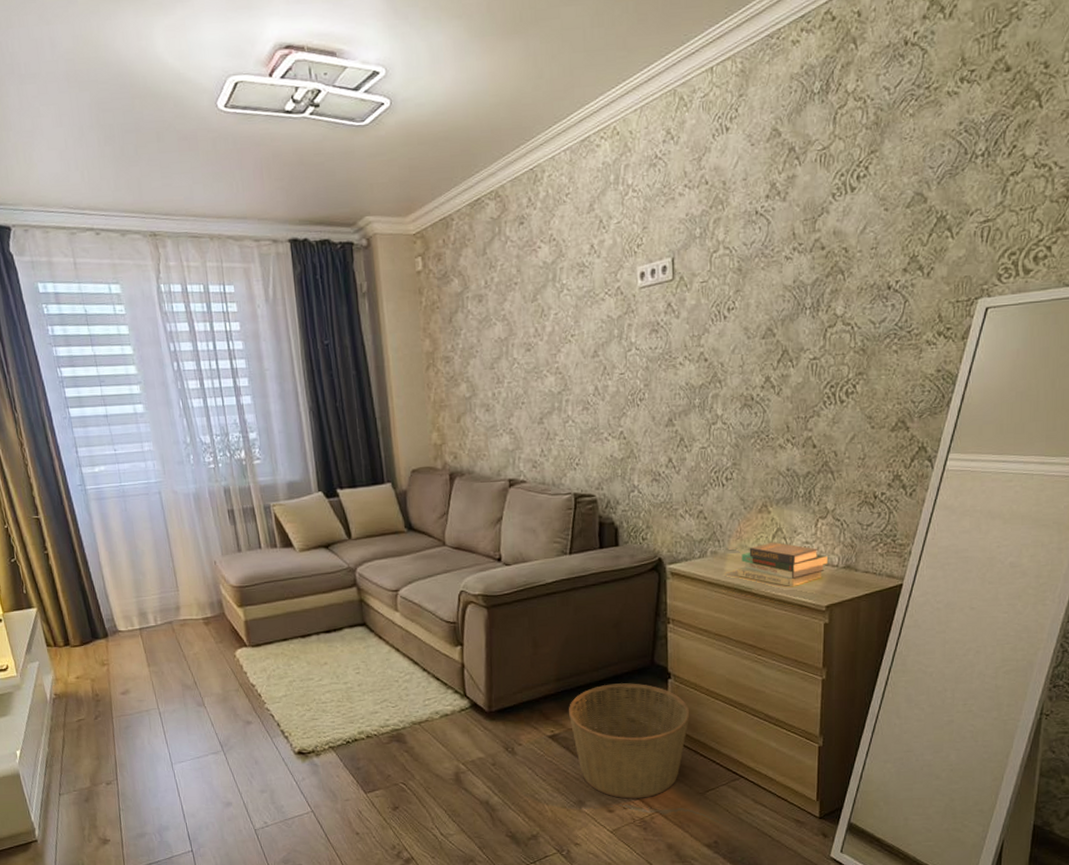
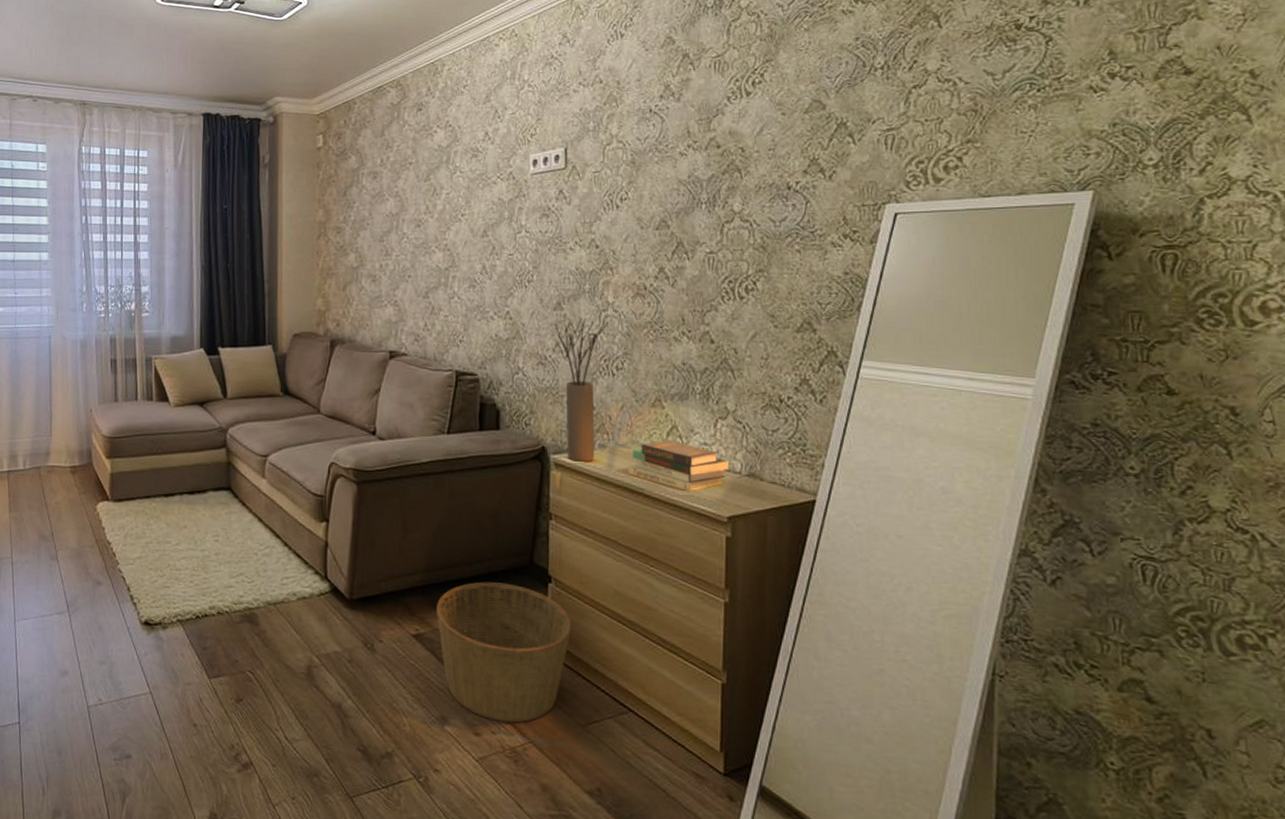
vase: none [667,427,718,570] -> present [554,314,608,463]

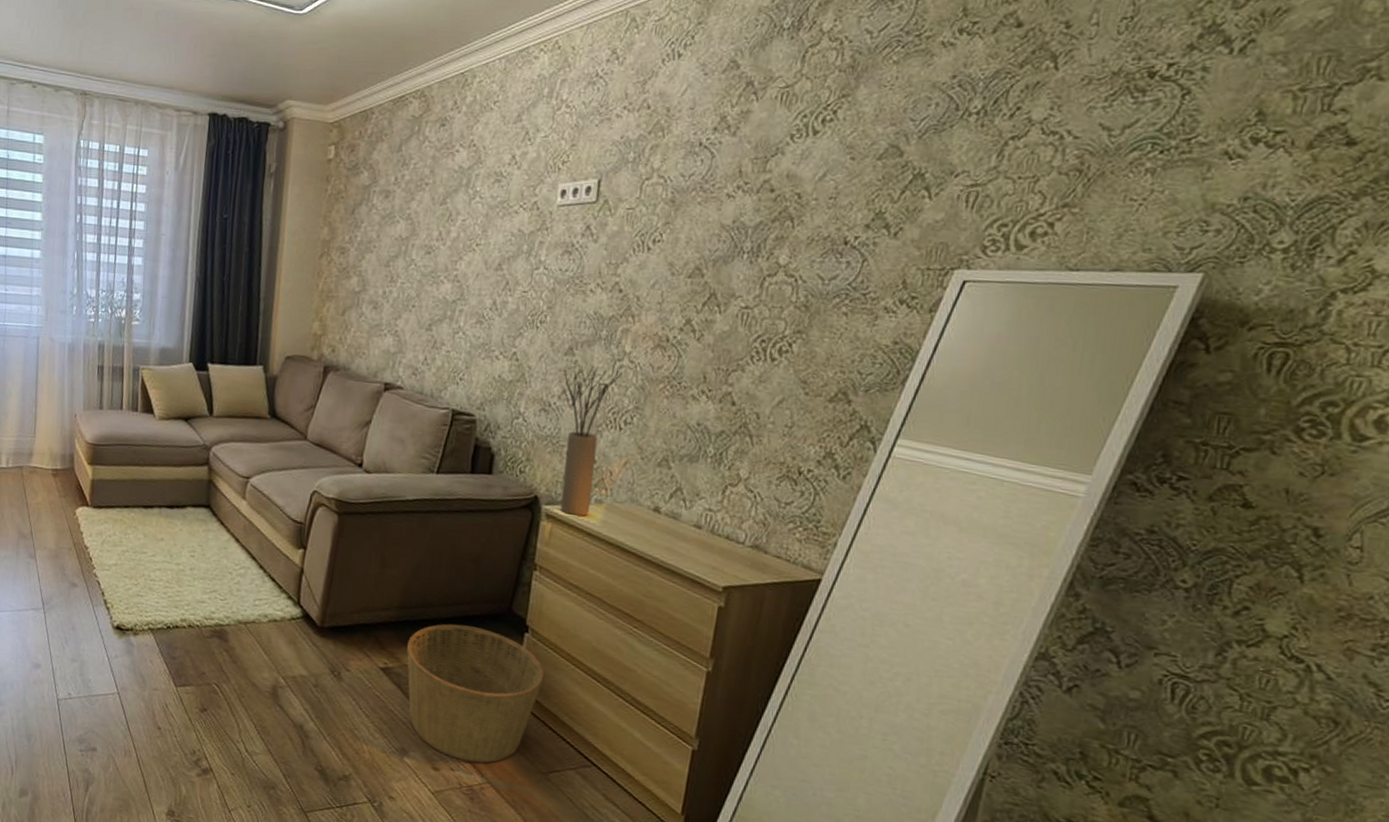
books: present [627,439,729,492] -> none [622,501,733,558]

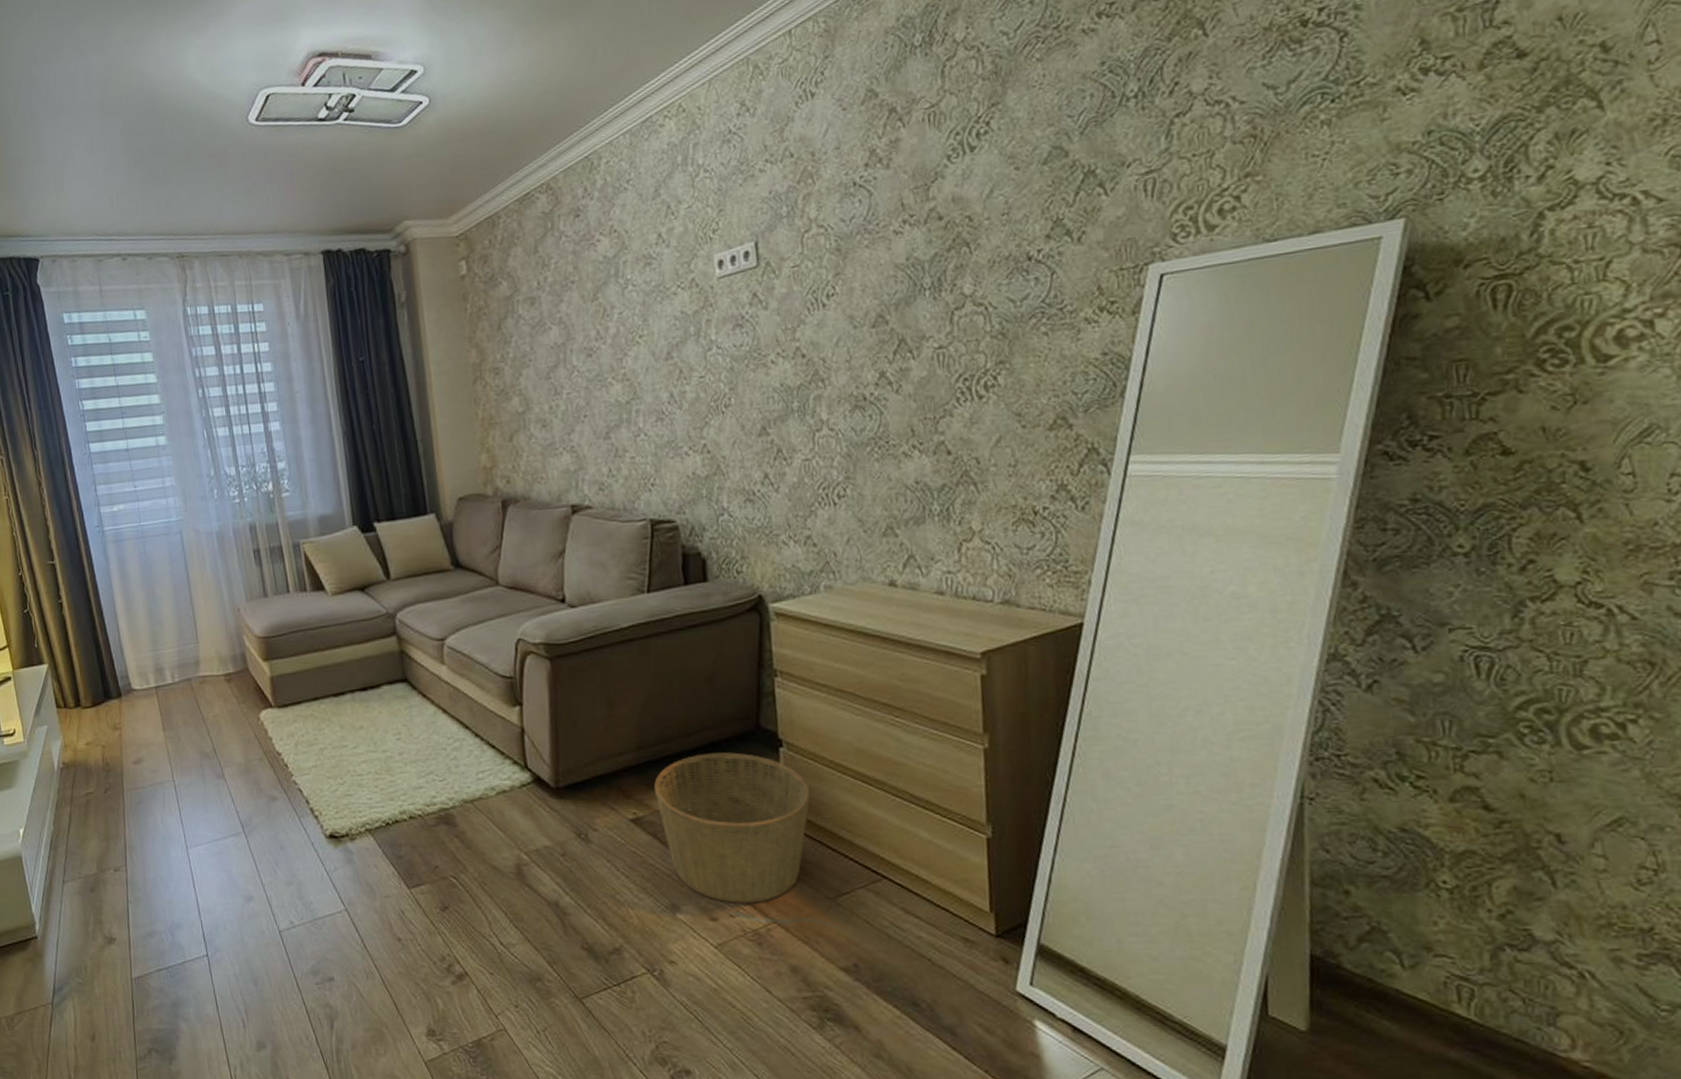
vase: present [560,364,623,517] -> none [761,434,824,609]

